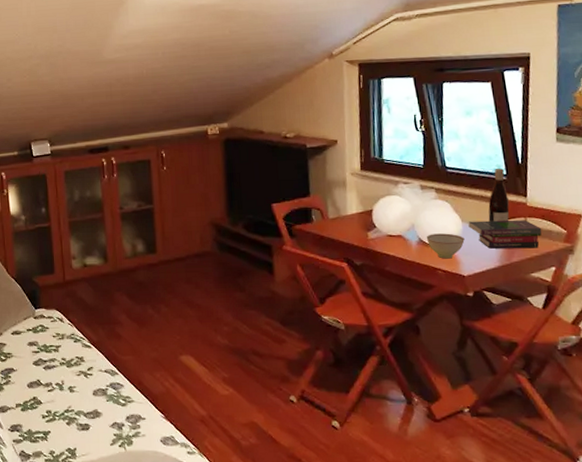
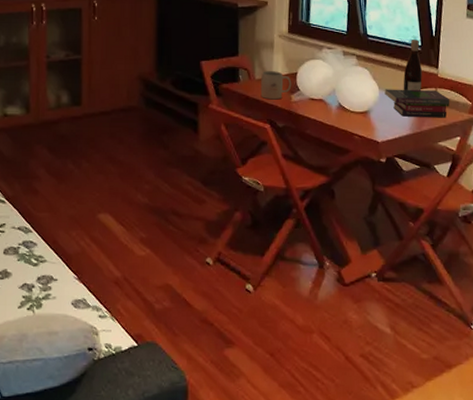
mug: none [334,209,368,238] -> present [260,71,292,100]
bowl: present [426,233,465,259] -> none [345,99,381,125]

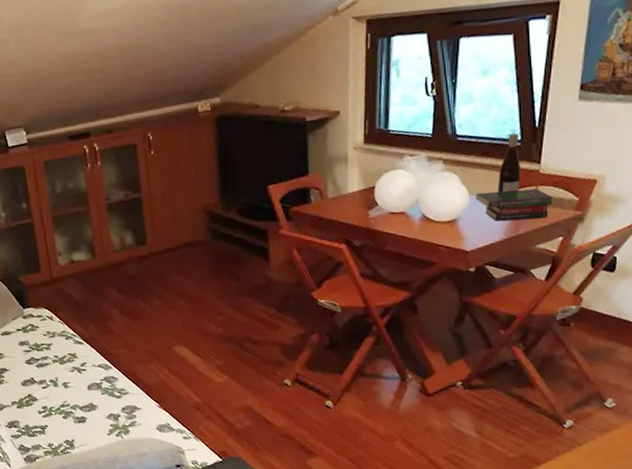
mug: present [260,71,292,100] -> none [334,187,369,219]

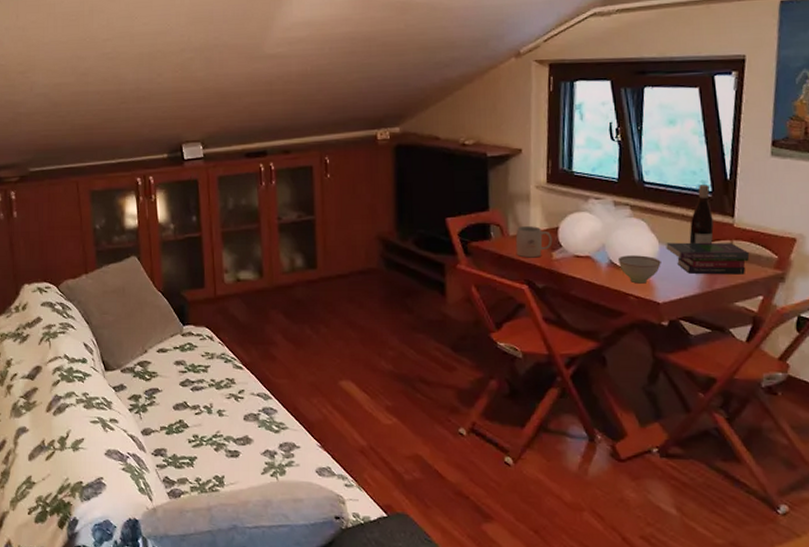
mug: none [334,187,369,219] -> present [515,226,553,258]
bowl: none [430,207,471,235] -> present [617,255,661,284]

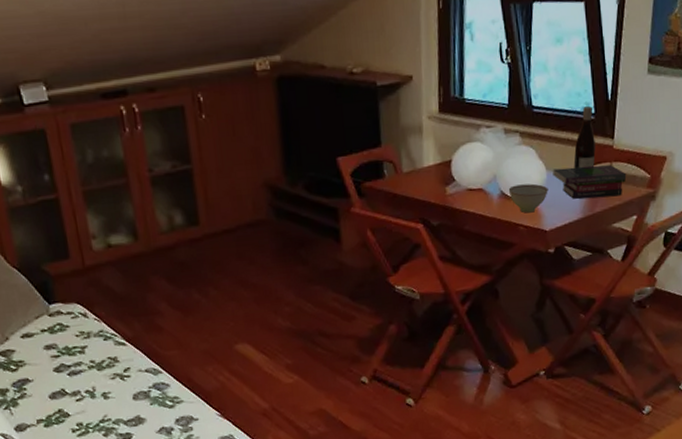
mug: present [515,226,553,258] -> none [409,160,446,196]

